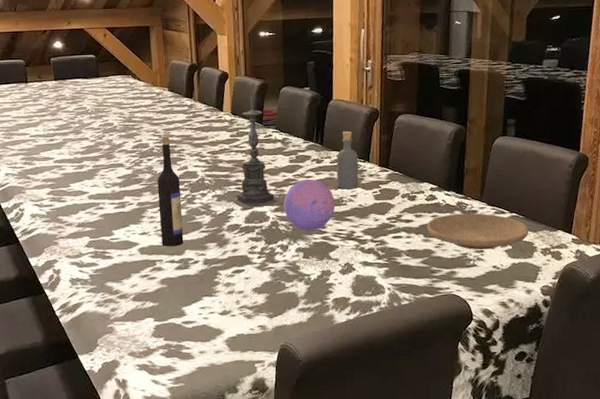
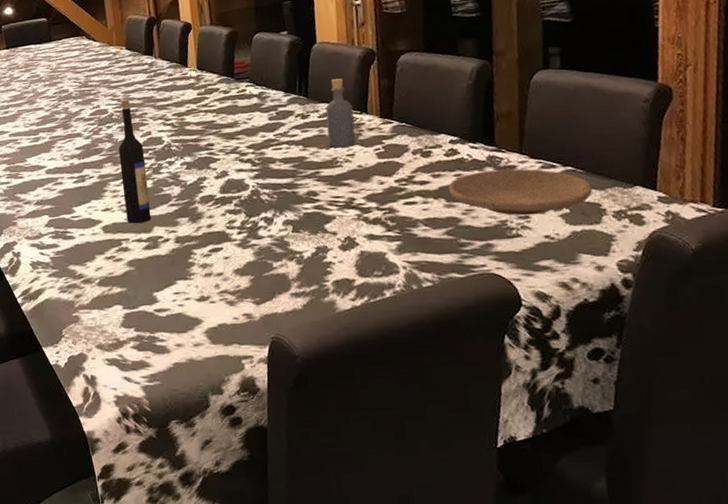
candle holder: present [230,96,285,209] -> none [201,47,266,177]
decorative ball: present [284,179,335,230] -> none [264,137,329,199]

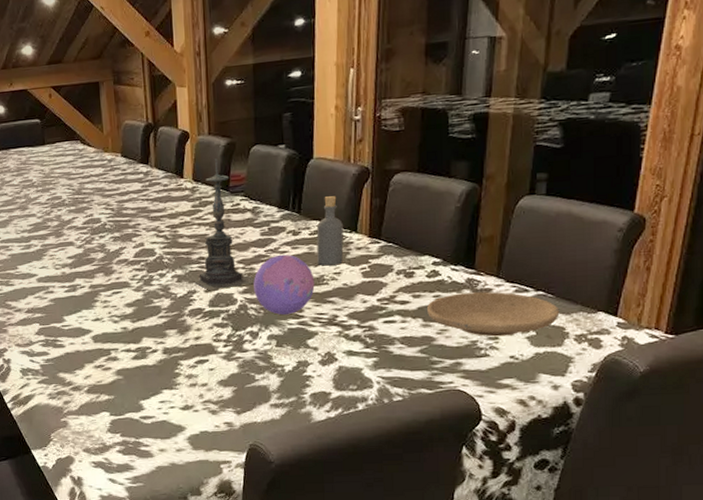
wine bottle: present [118,100,151,224] -> none [110,210,141,335]
candle holder: none [201,47,266,177] -> present [192,159,255,291]
decorative ball: none [264,137,329,199] -> present [253,254,315,315]

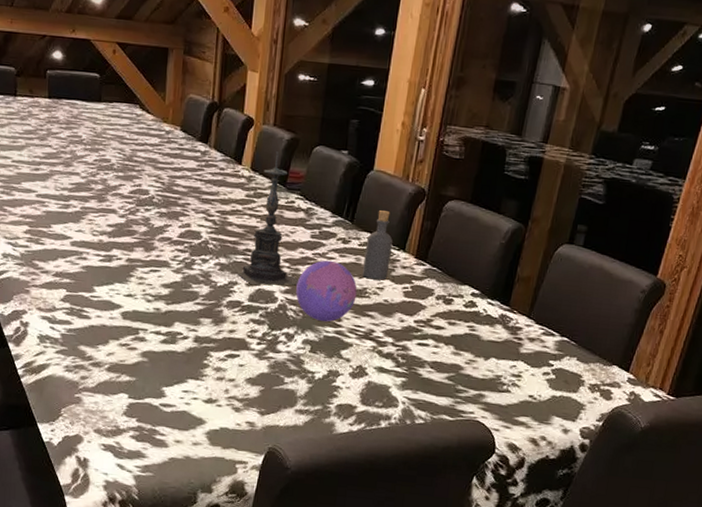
plate: present [427,291,560,337] -> none [460,327,580,376]

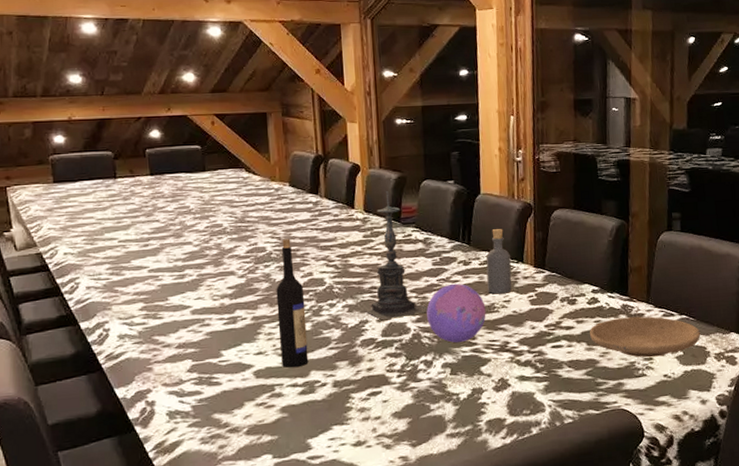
wine bottle: none [148,185,180,316] -> present [276,239,309,368]
plate: none [460,327,580,376] -> present [590,316,701,358]

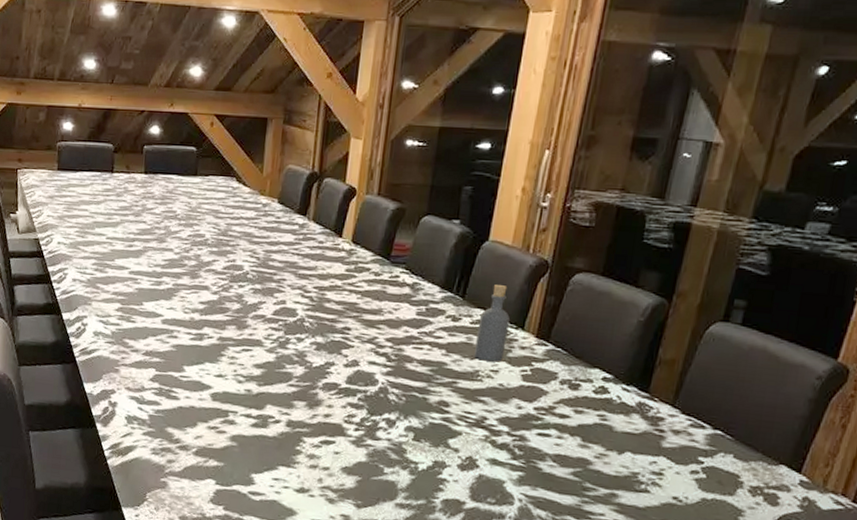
wine bottle: present [276,239,309,368] -> none [239,260,275,398]
candle holder: present [364,191,428,321] -> none [332,222,402,367]
decorative ball: present [426,283,486,343] -> none [398,339,468,407]
plate: present [590,316,701,358] -> none [588,416,737,474]

